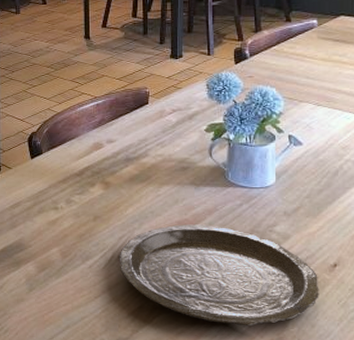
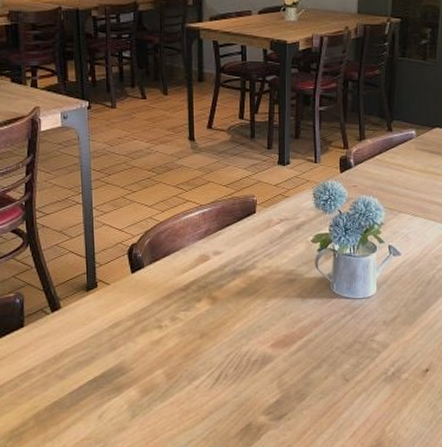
plate: present [119,224,319,327] -> none [226,337,413,435]

